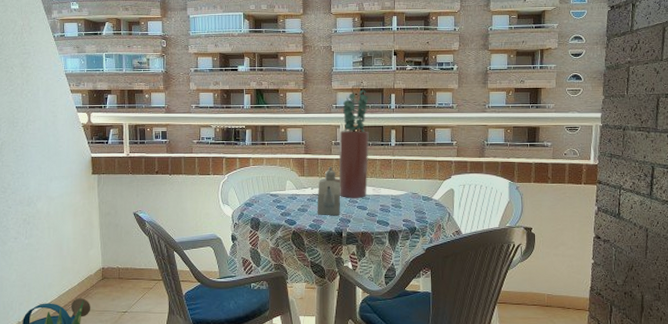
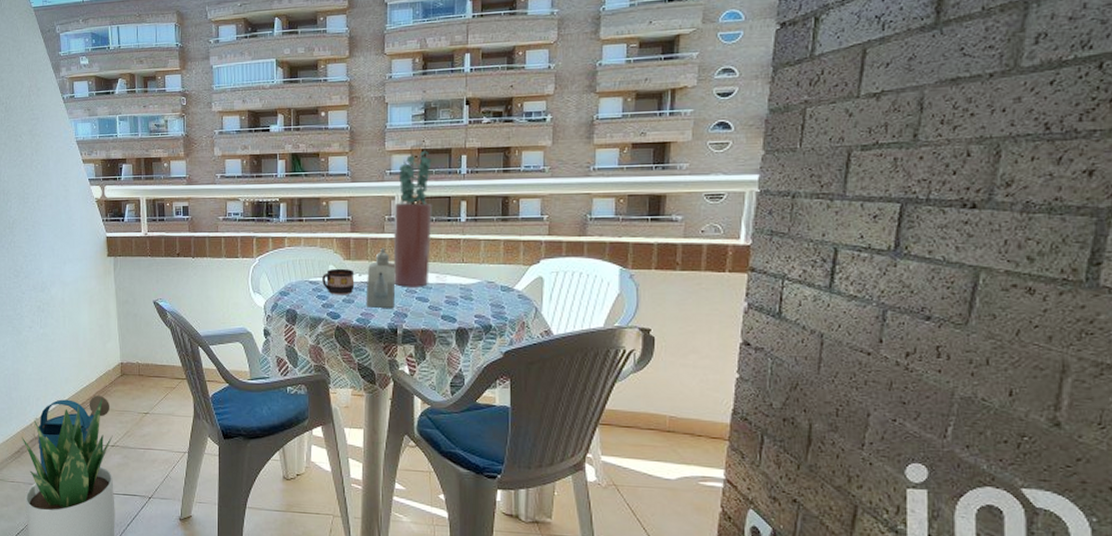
cup: none [281,183,308,205] -> present [322,268,355,295]

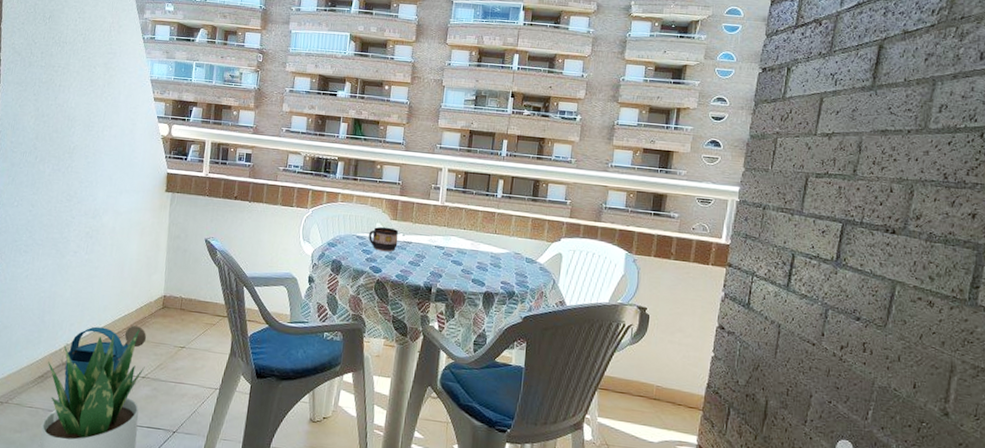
teapot: present [366,247,396,308] -> none [406,212,437,268]
vase: present [393,143,432,287] -> none [434,125,477,252]

